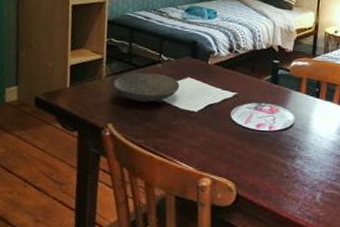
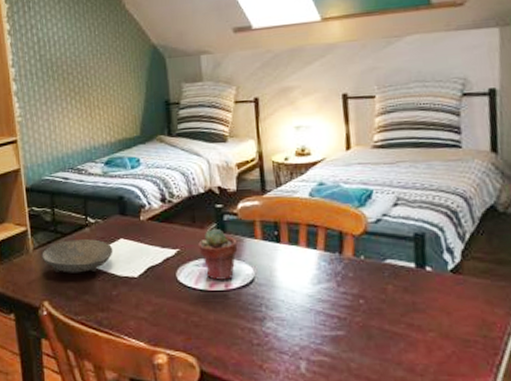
potted succulent: none [253,79,286,123] -> present [198,228,238,280]

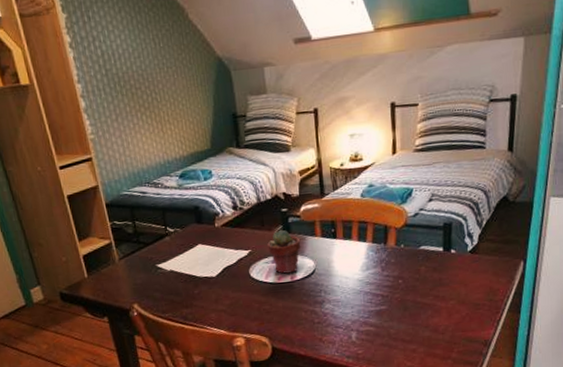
bowl: present [42,239,113,273] -> none [127,246,193,278]

